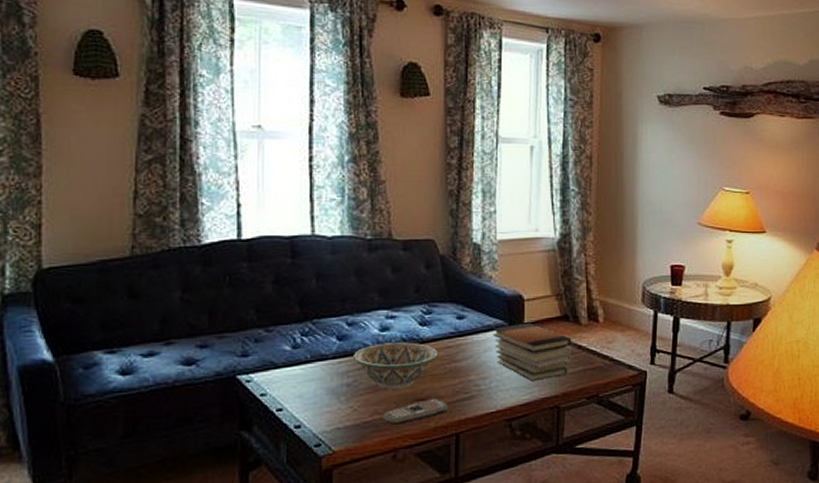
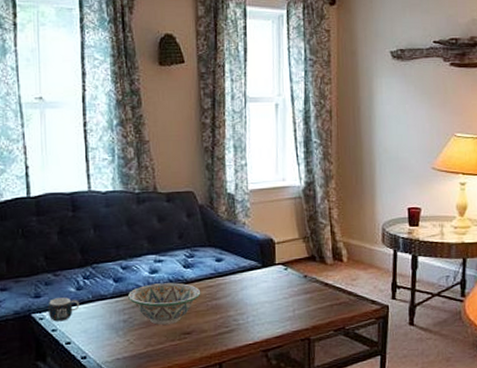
mug: none [256,357,295,385] -> present [47,297,80,322]
remote control: present [383,399,449,425] -> none [155,332,212,356]
book stack: present [492,322,572,381] -> none [247,263,320,316]

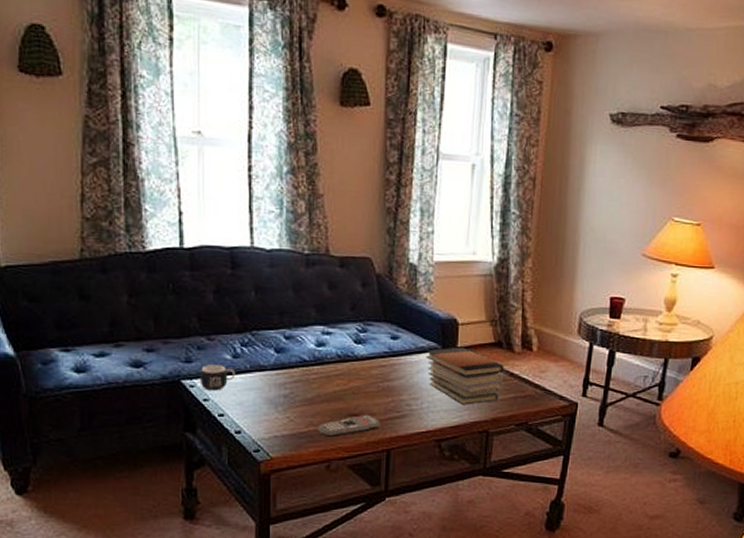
decorative bowl: present [127,282,201,325] -> none [289,358,372,404]
remote control: none [155,332,212,356] -> present [318,415,381,437]
book stack: none [247,263,320,316] -> present [425,347,504,405]

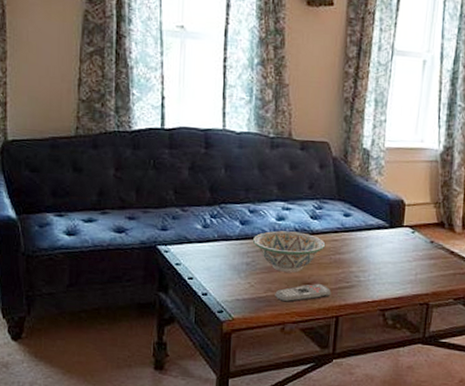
mug: present [199,365,236,391] -> none [173,233,205,257]
decorative bowl: none [289,358,372,404] -> present [252,231,326,273]
book stack: present [425,347,504,405] -> none [374,225,446,279]

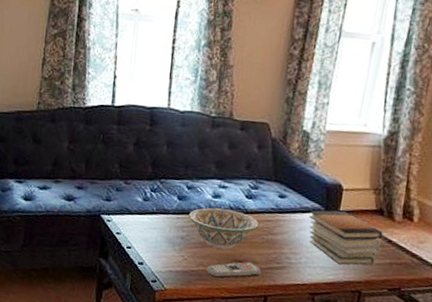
book stack: none [374,225,446,279] -> present [308,210,383,265]

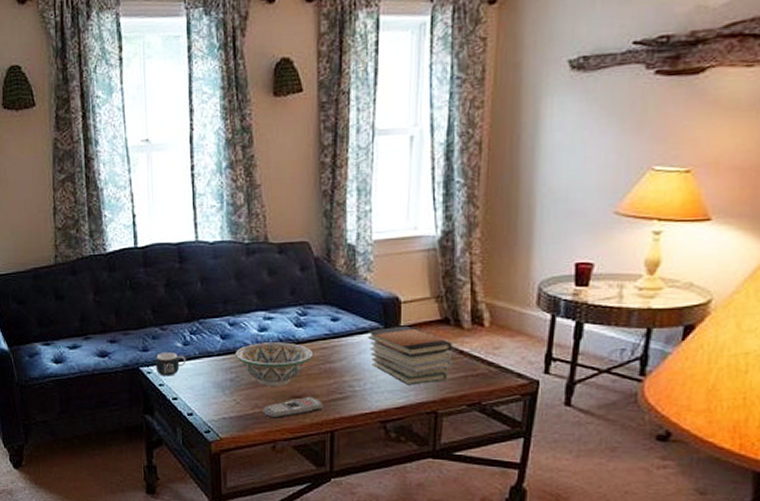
mug: none [115,204,144,227] -> present [155,352,186,376]

